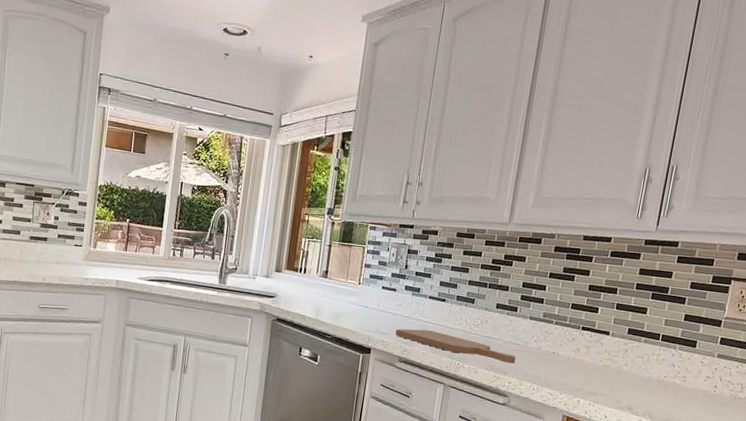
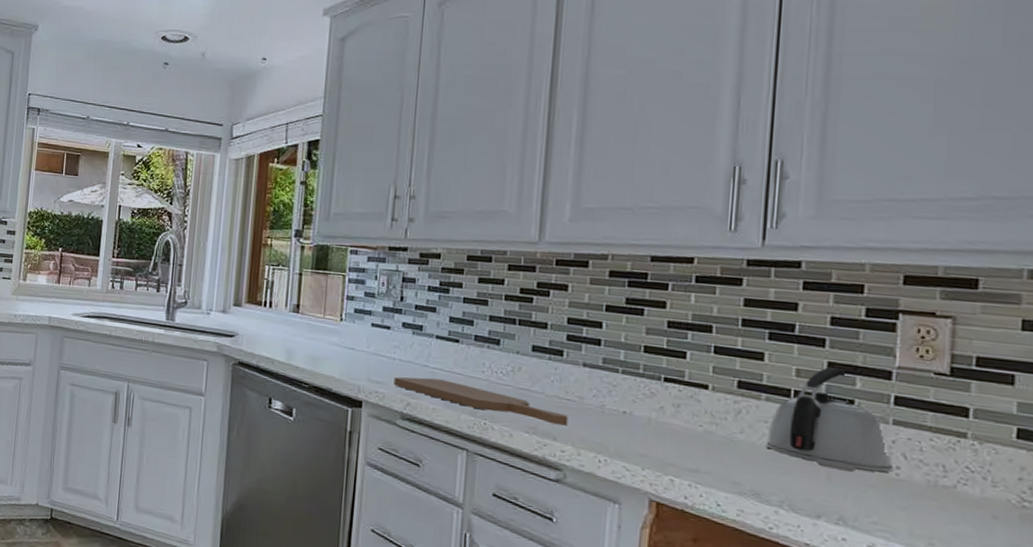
kettle: none [639,317,713,391] -> present [765,365,893,473]

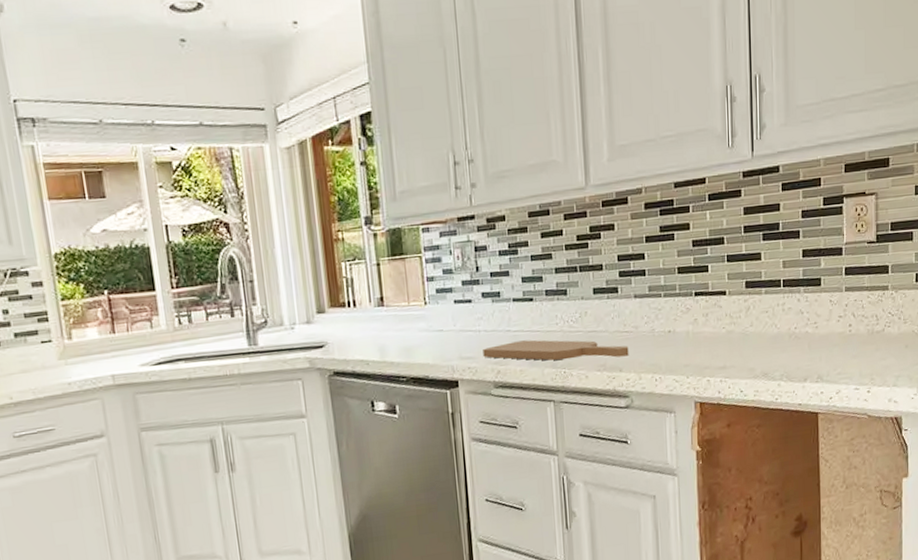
kettle: present [765,365,893,473] -> none [768,251,847,339]

